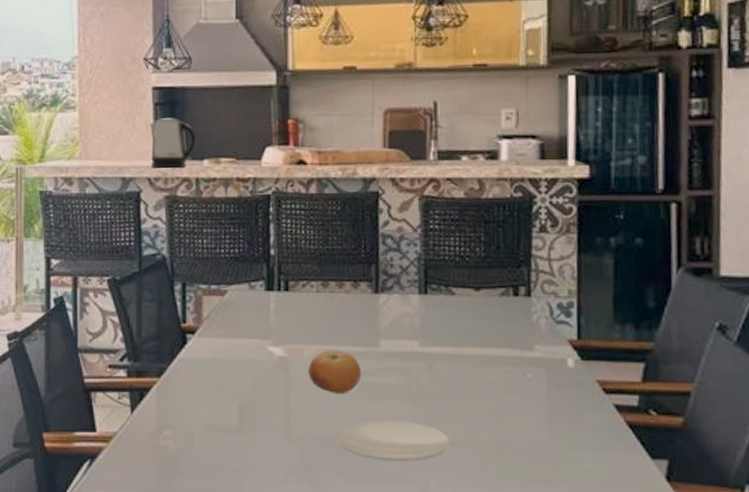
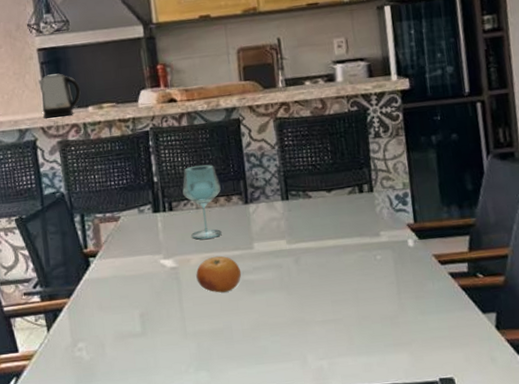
wine glass: none [303,241,348,328] -> present [182,164,222,240]
plate: present [336,420,451,461] -> none [225,308,321,344]

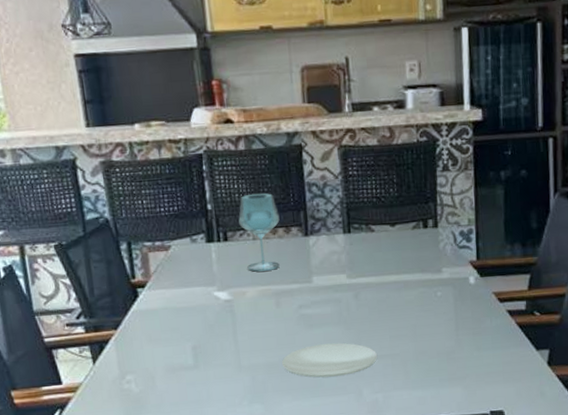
kettle: present [38,73,81,119] -> none [75,84,126,135]
fruit: present [196,256,242,293] -> none [251,289,299,327]
plate: none [225,308,321,344] -> present [281,343,378,378]

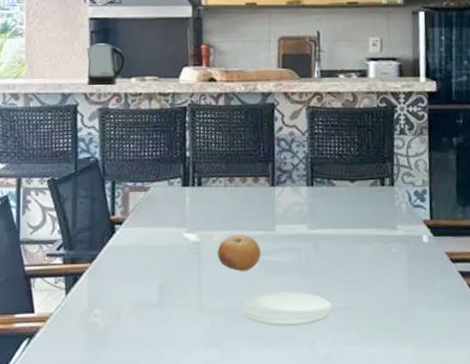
kettle: none [75,84,126,135] -> present [86,43,126,85]
wine glass: present [238,193,280,272] -> none [213,144,250,217]
fruit: none [251,289,299,327] -> present [217,234,261,271]

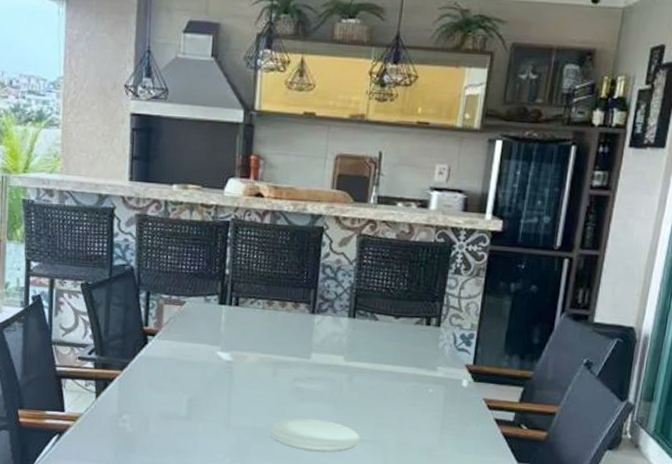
kettle: present [86,43,126,85] -> none [125,143,168,190]
fruit: present [217,234,261,271] -> none [249,358,294,395]

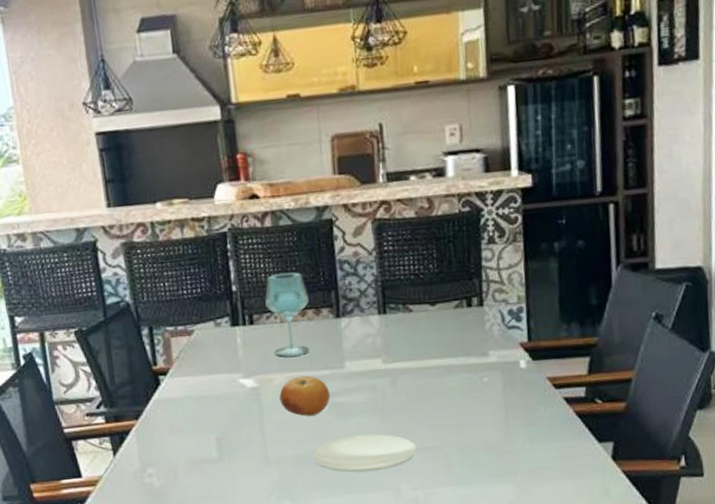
fruit: none [249,358,294,395] -> present [279,375,331,416]
wine glass: none [252,265,291,341] -> present [264,272,309,357]

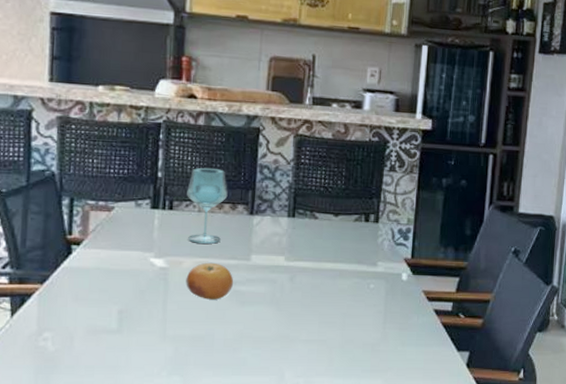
plate: present [311,434,418,472] -> none [207,322,305,356]

